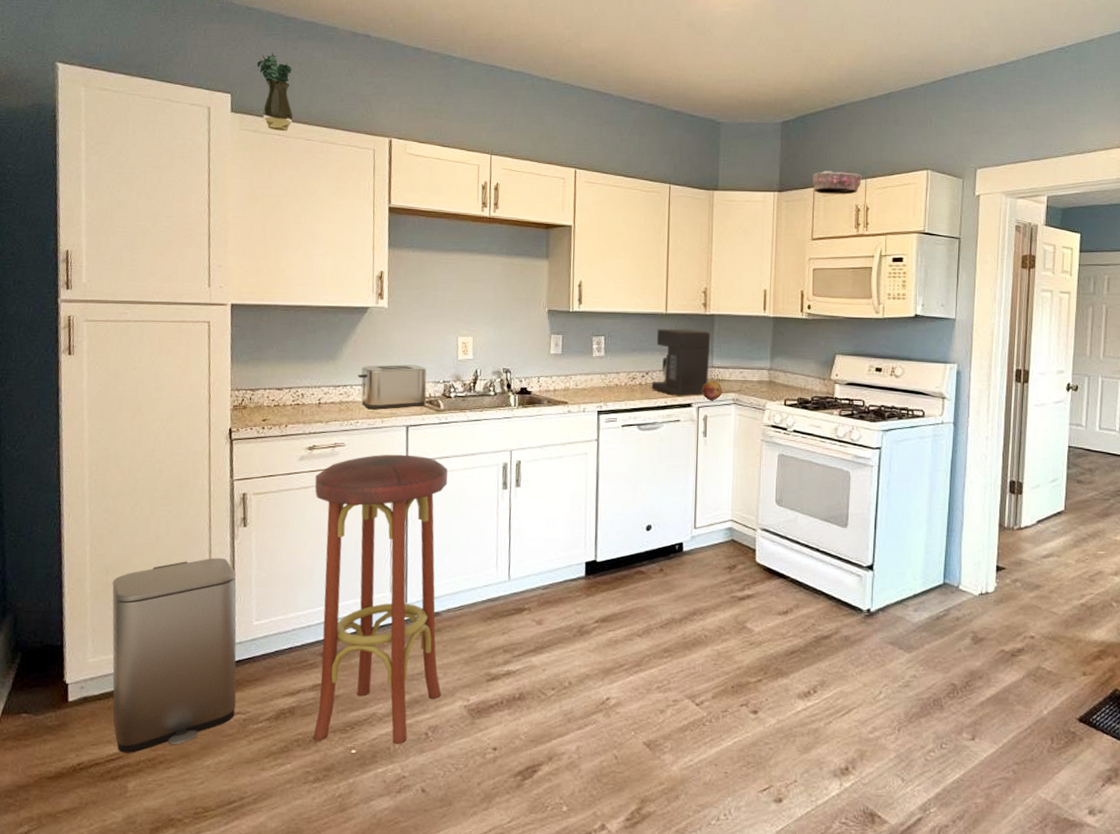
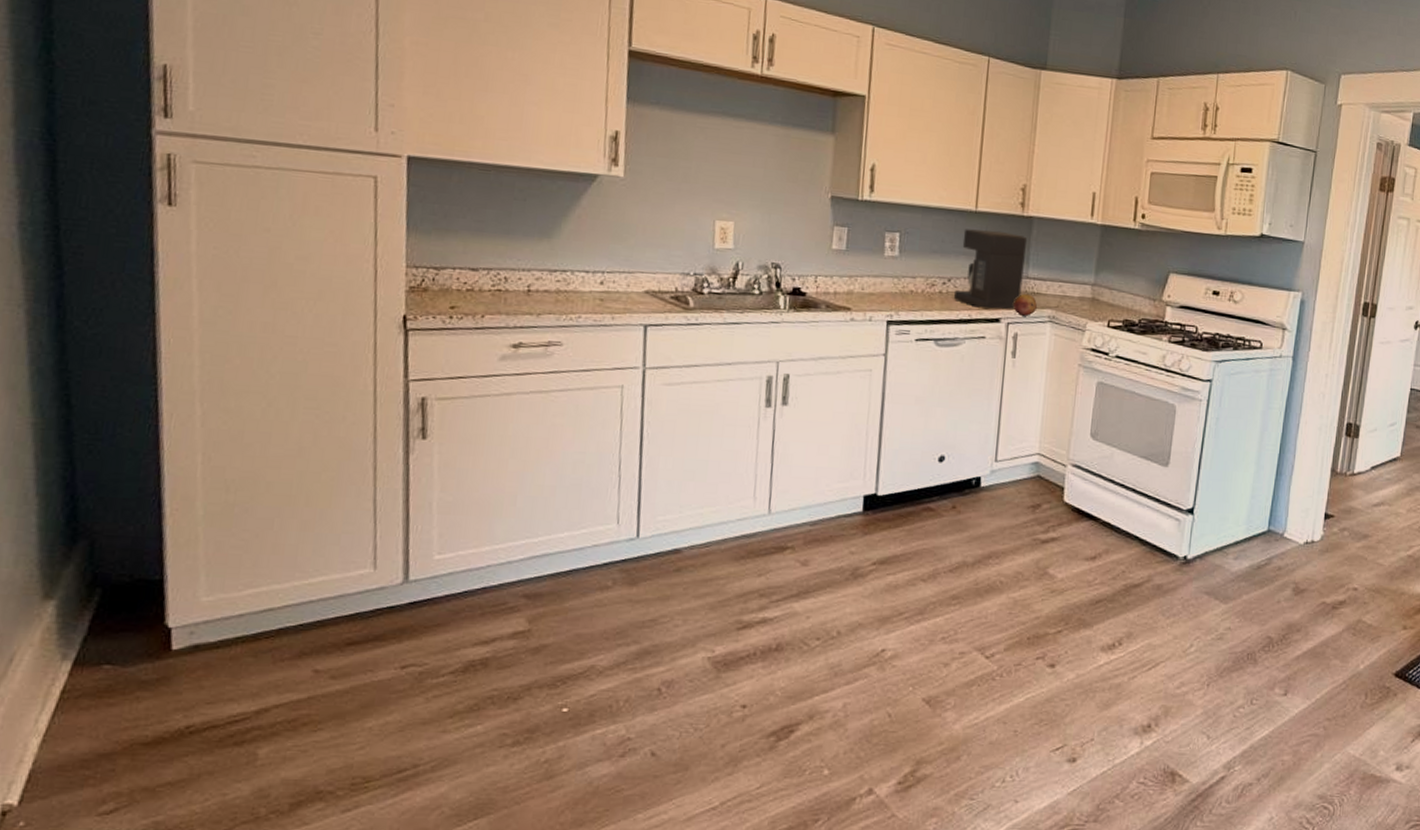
pedal bin: present [112,557,237,753] -> none [234,475,412,713]
bar stool: present [313,454,448,744] -> none [512,358,697,701]
toaster: present [357,364,427,410] -> none [581,247,673,304]
decorative basket: present [812,170,863,195] -> none [1157,58,1215,90]

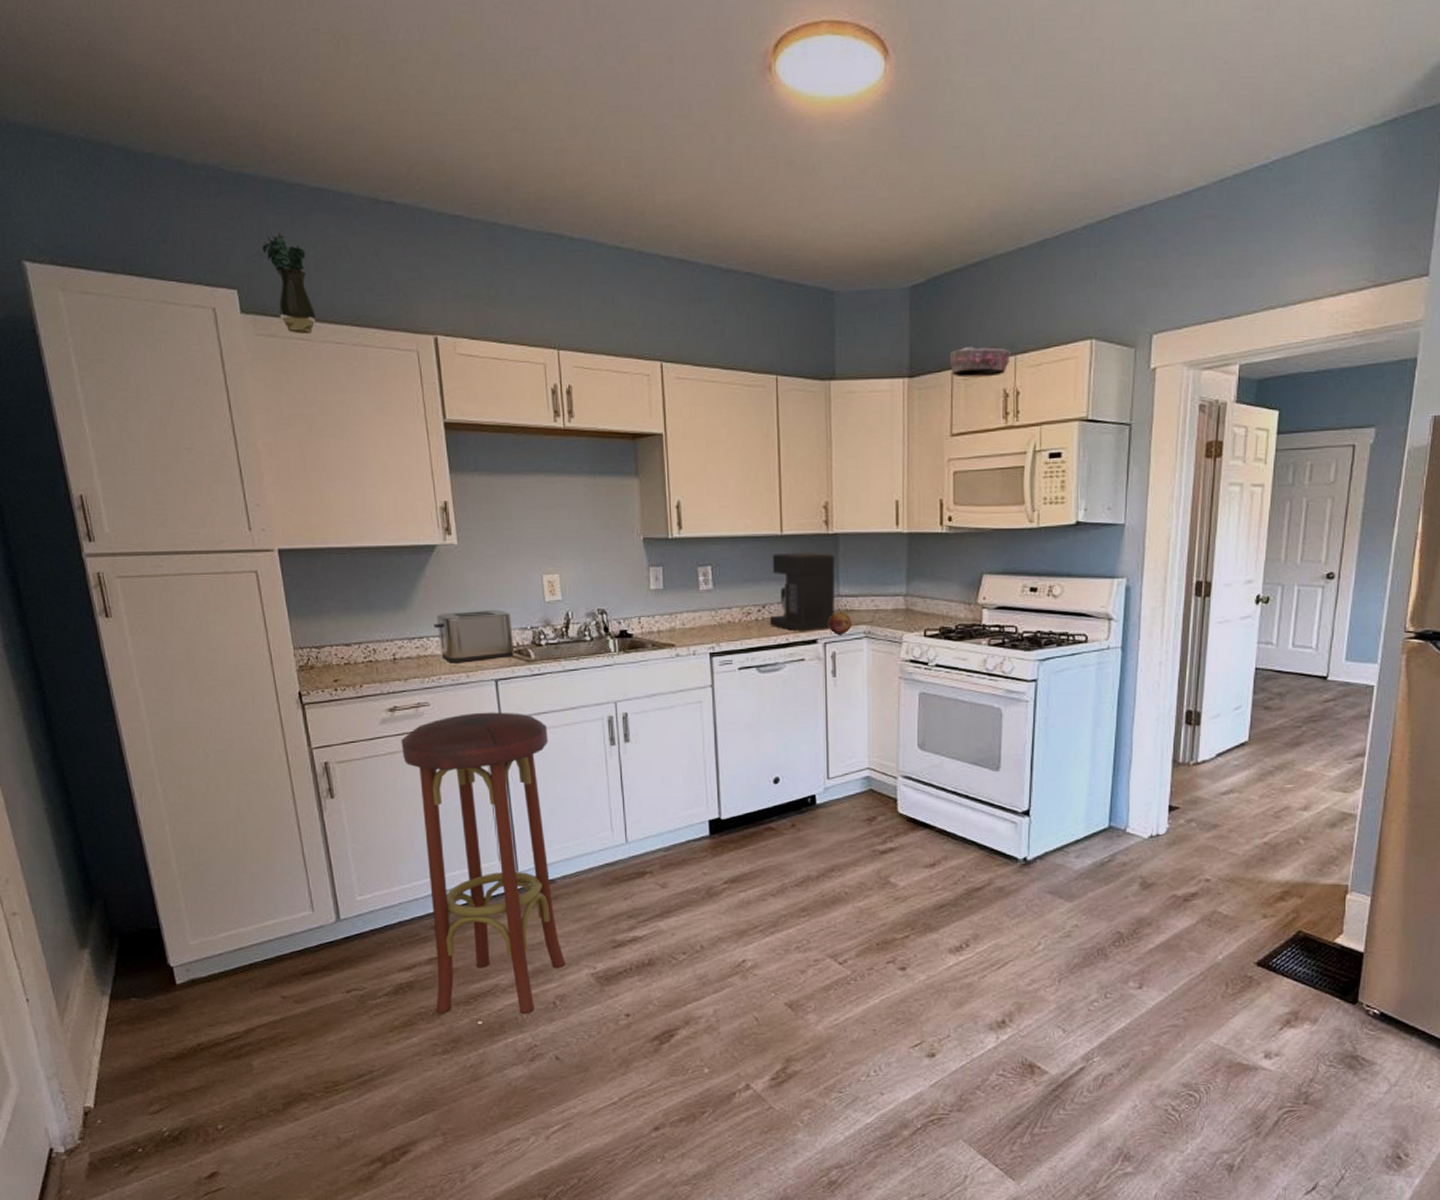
bar stool: none [512,358,697,701] -> present [401,712,565,1014]
toaster: none [581,247,673,304] -> present [433,609,514,663]
decorative basket: none [1157,58,1215,90] -> present [949,344,1012,378]

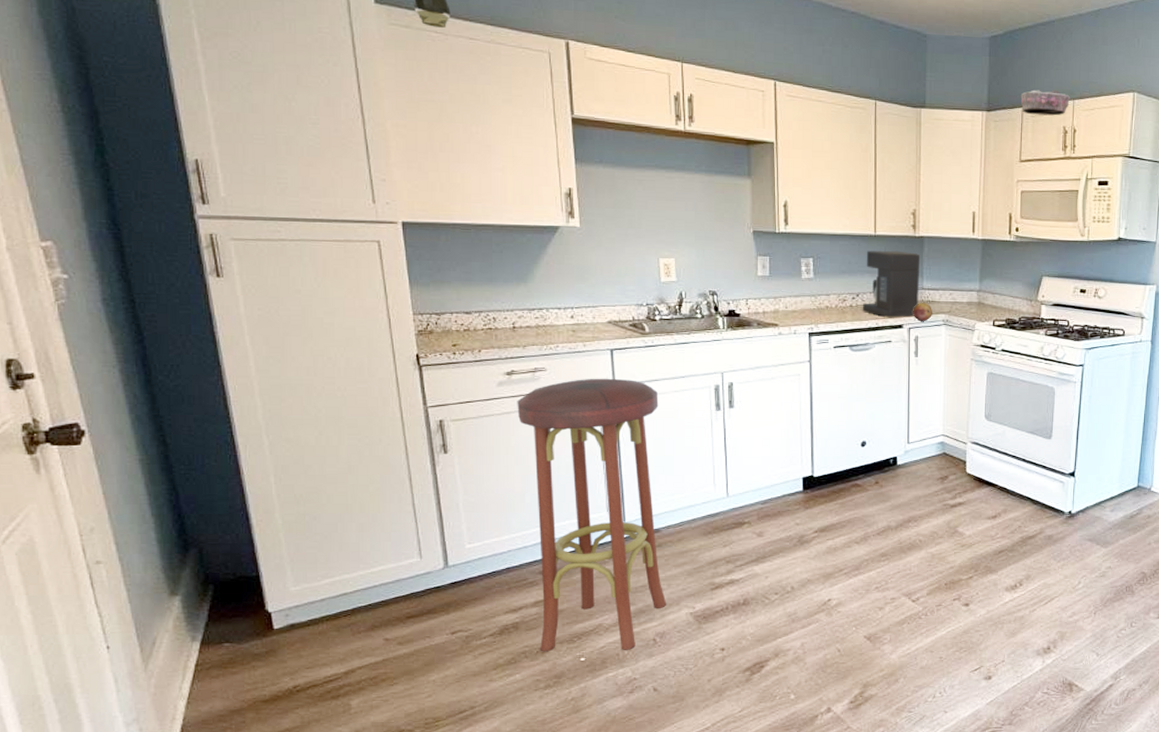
toaster: present [433,609,514,663] -> none [553,286,629,334]

